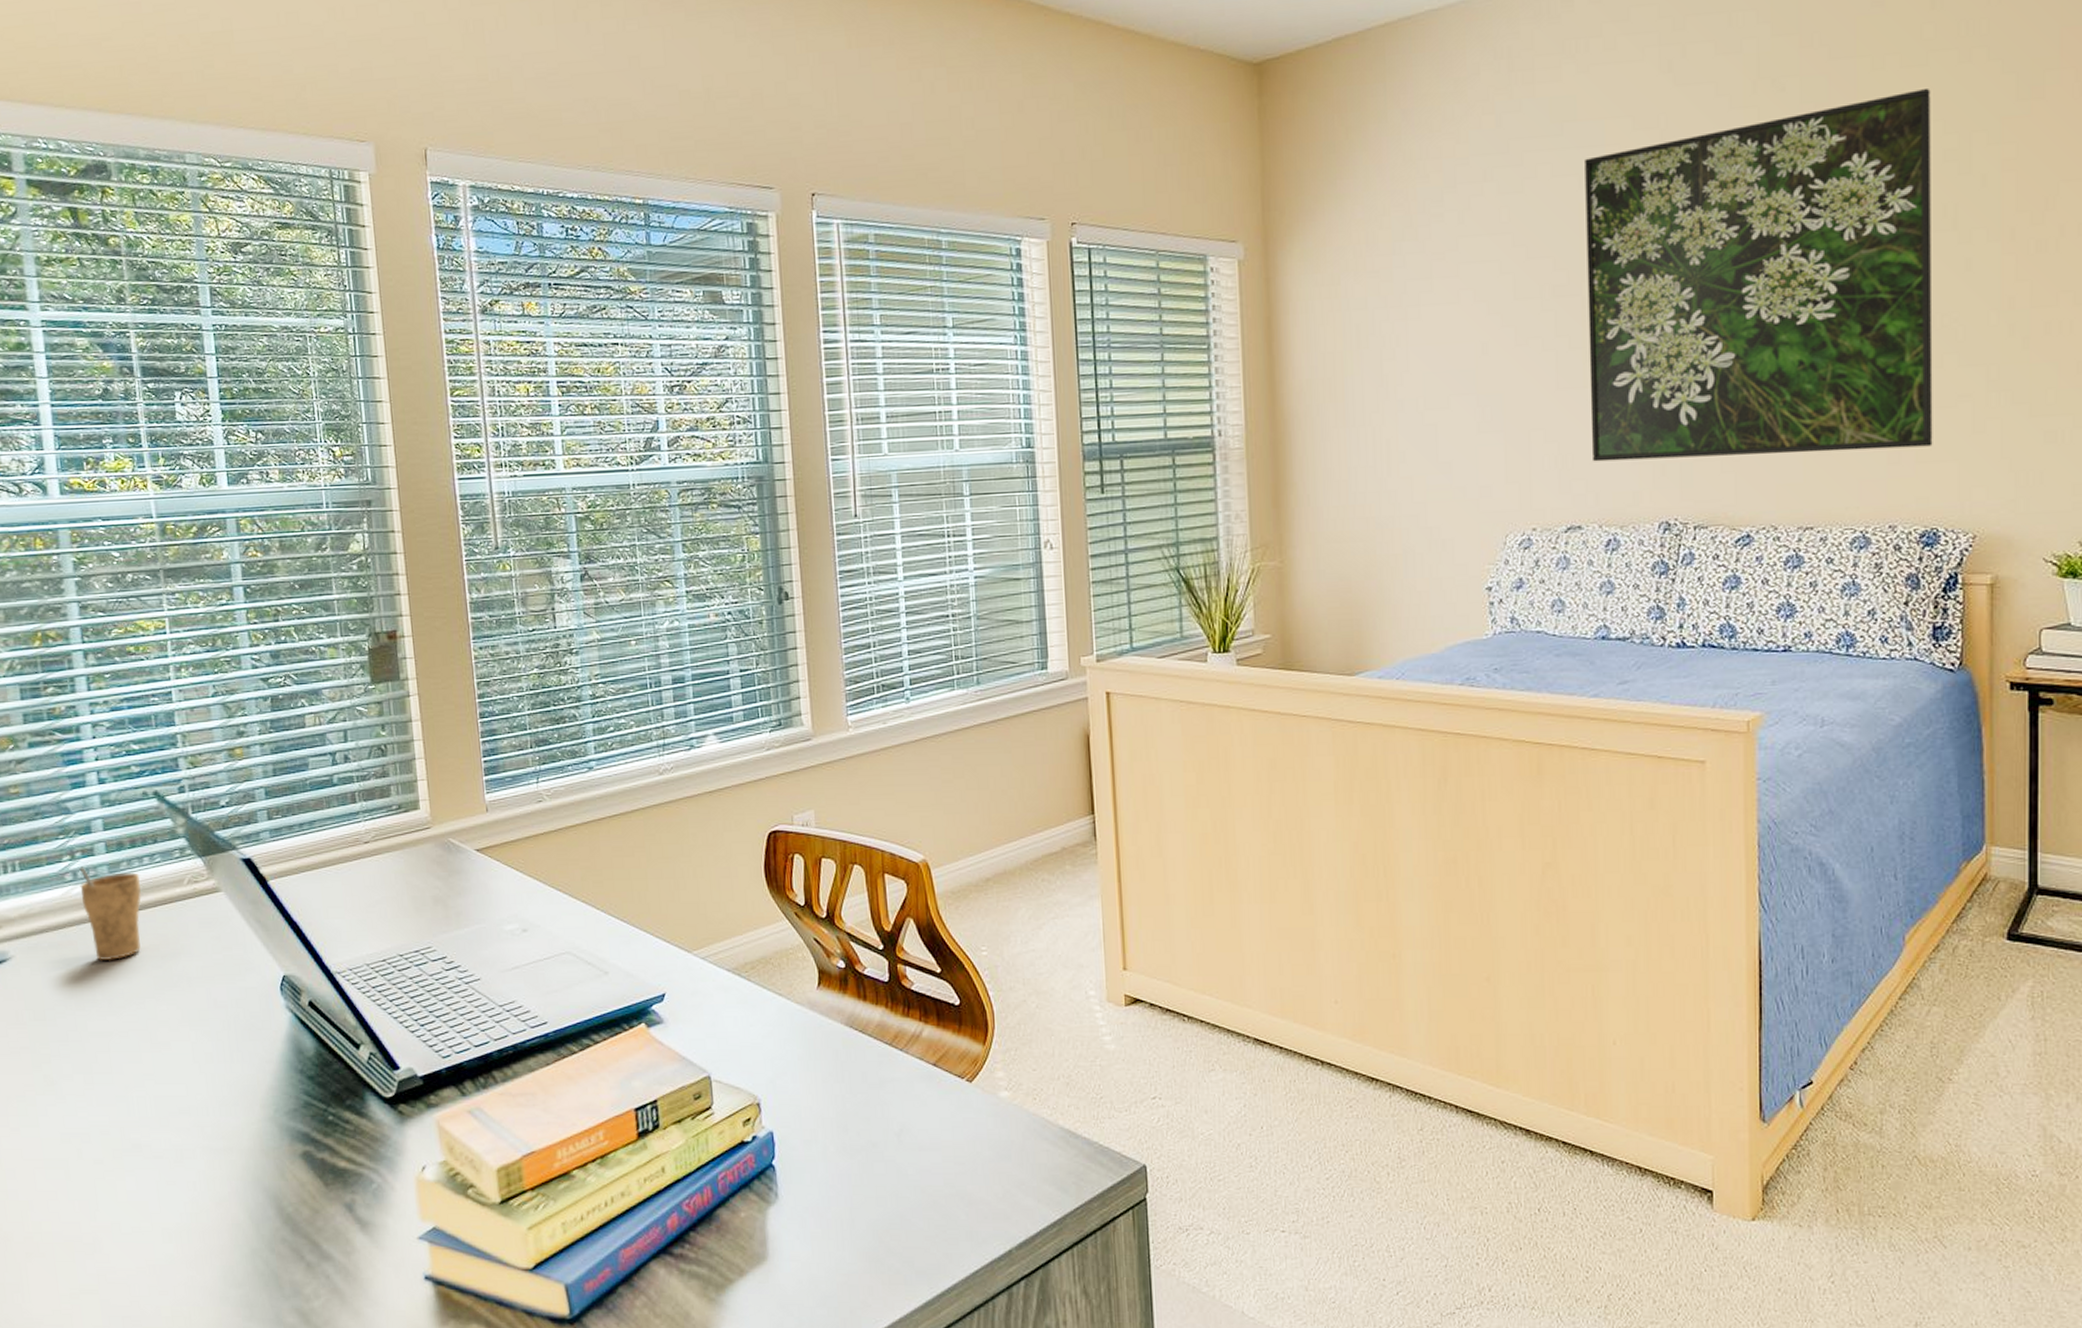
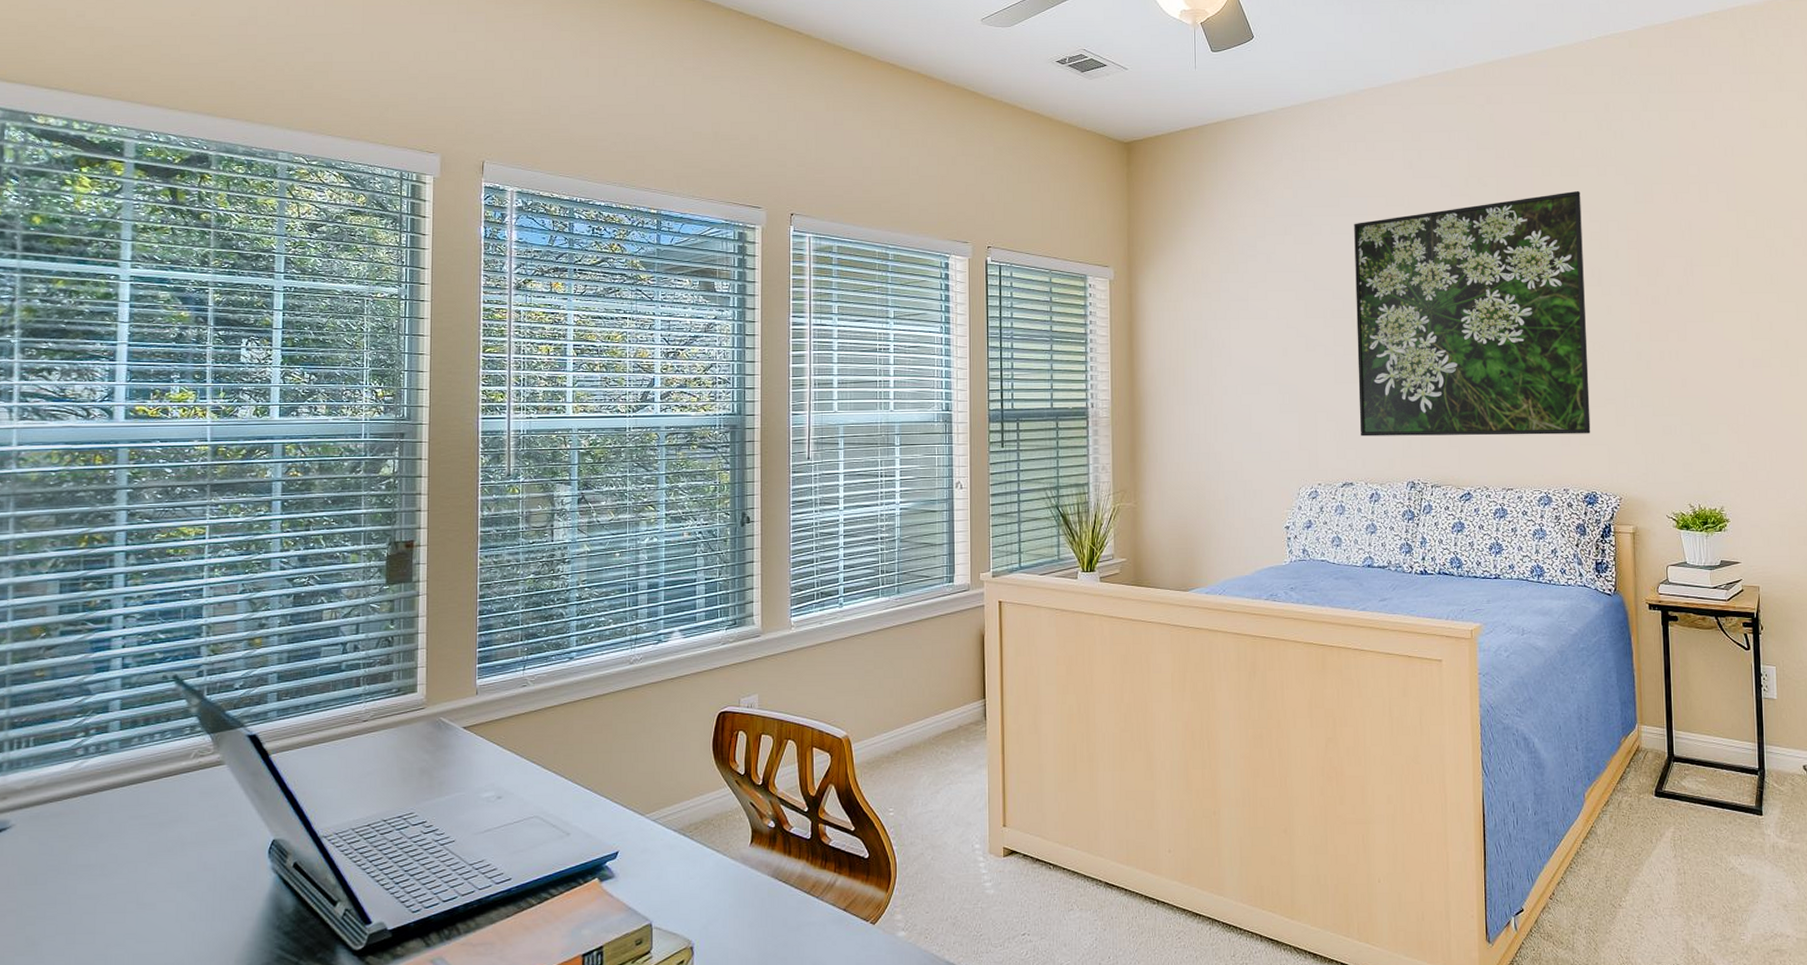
cup: present [79,866,142,961] -> none [89,742,149,829]

